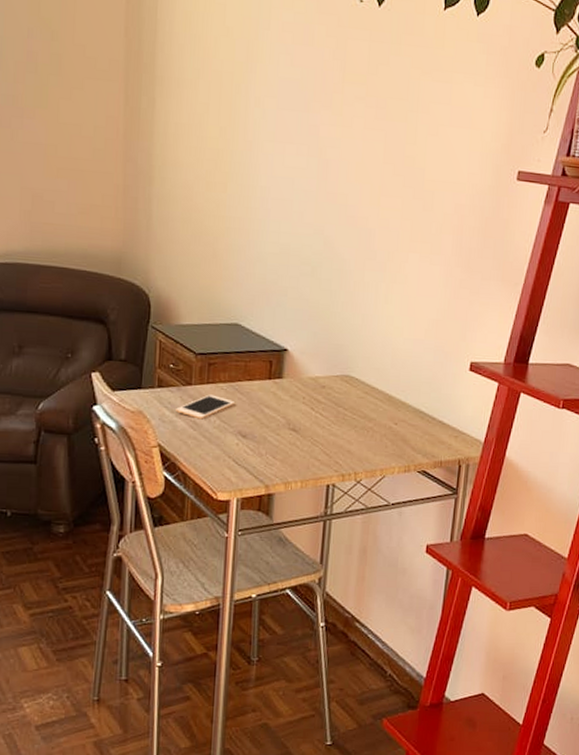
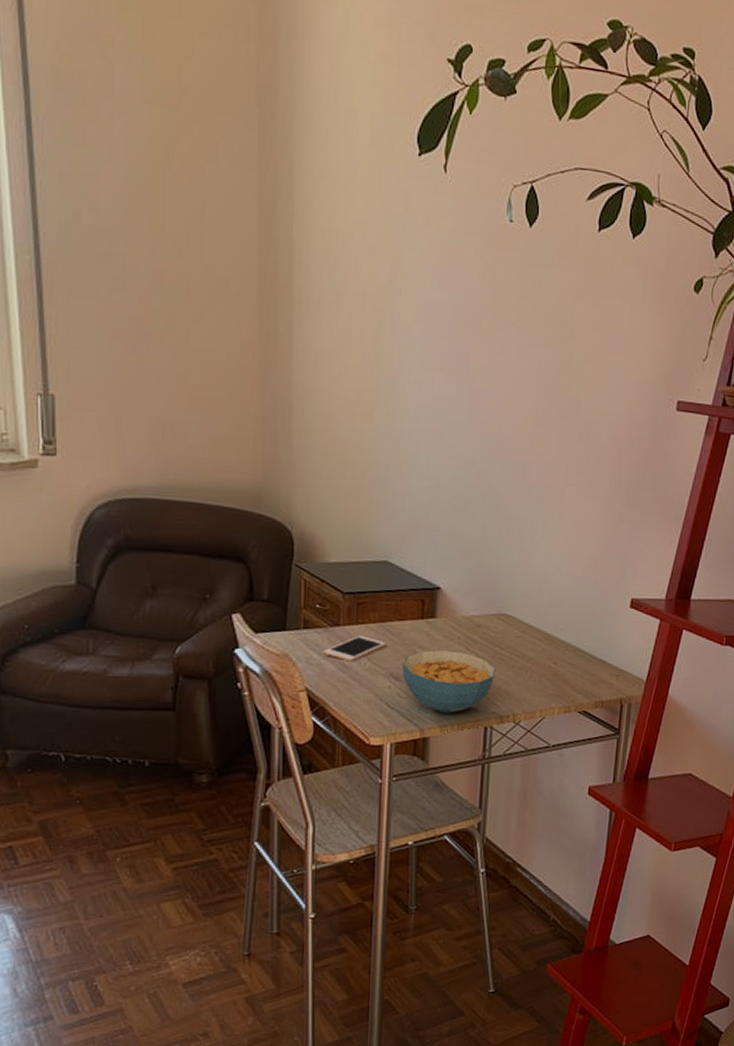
cereal bowl: none [249,409,339,471] -> present [402,650,496,714]

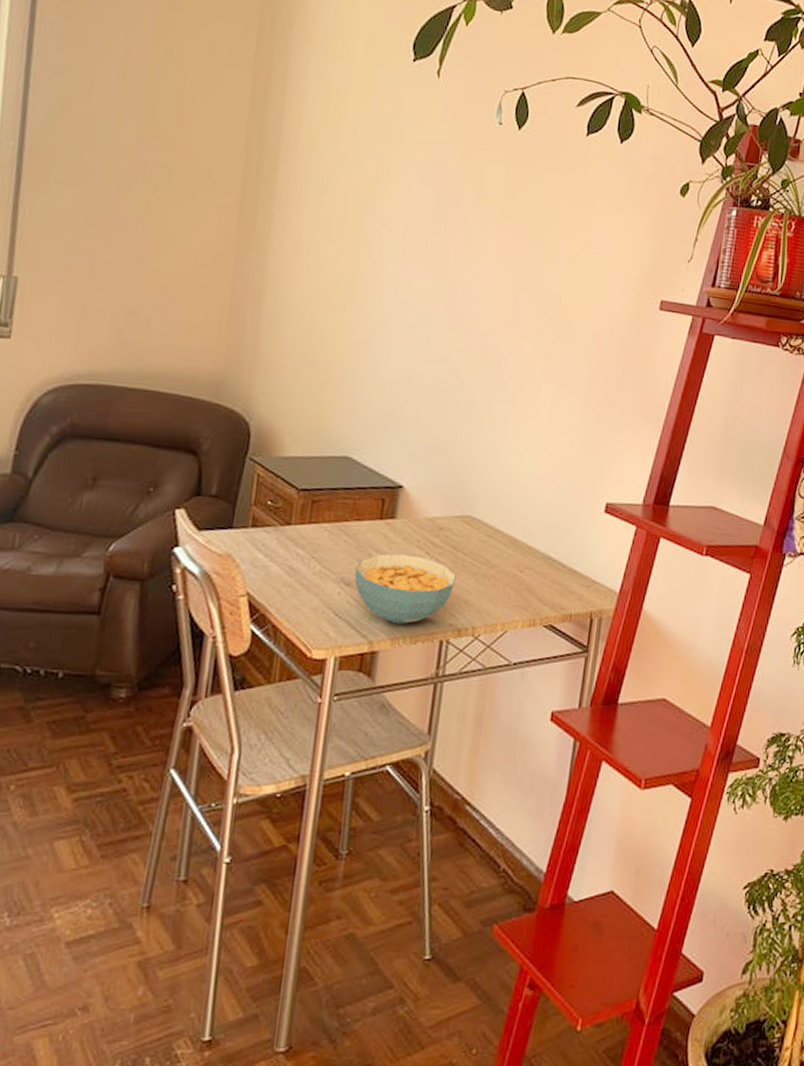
cell phone: present [323,635,386,662] -> none [270,536,339,564]

